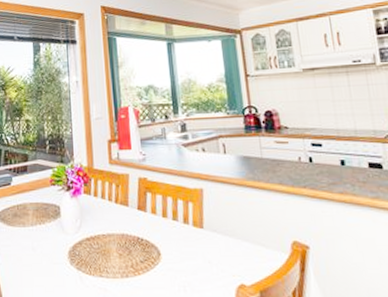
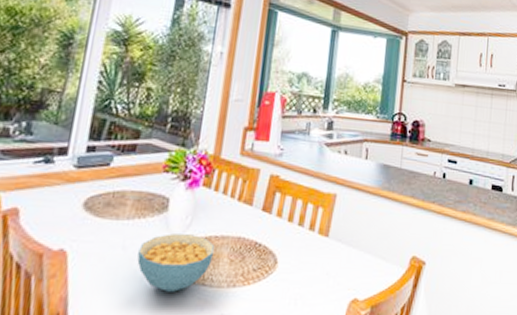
cereal bowl: none [45,235,105,283] -> present [137,233,215,292]

